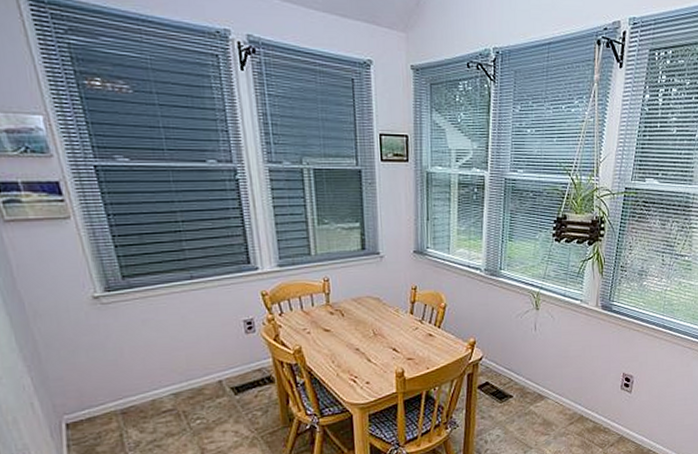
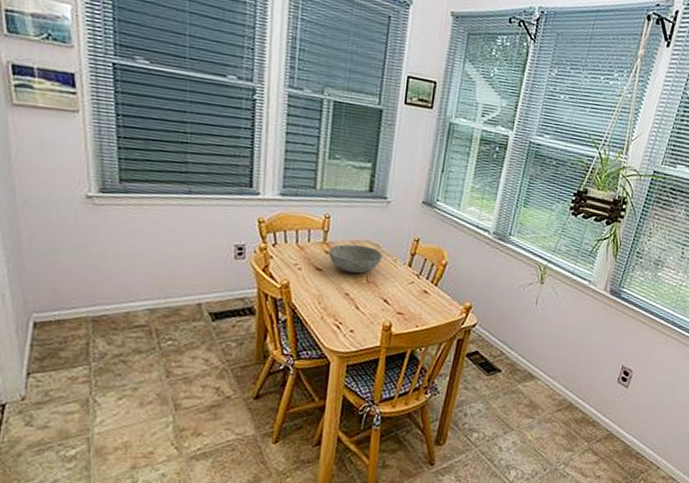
bowl: none [333,301,385,329] -> present [328,244,383,274]

